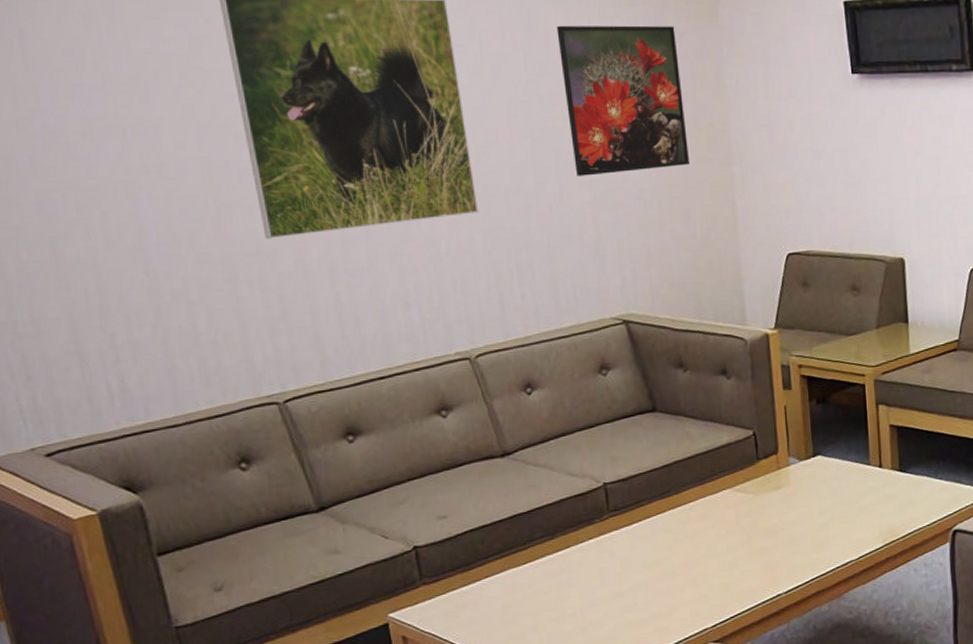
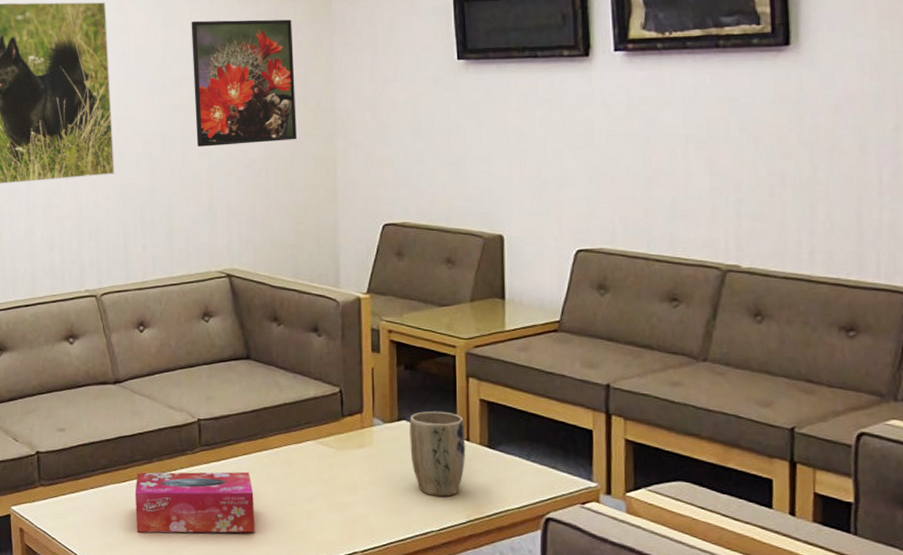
tissue box: none [538,531,676,616] -> present [134,471,255,533]
plant pot: none [824,441,879,527] -> present [409,411,466,497]

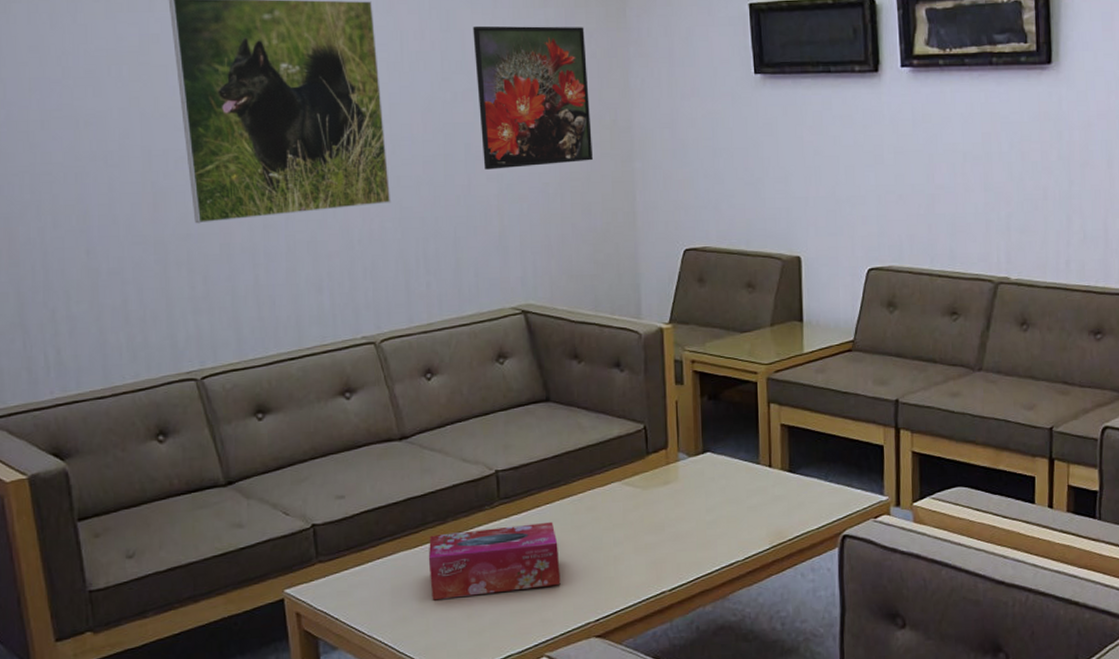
plant pot: present [409,411,466,497] -> none [714,439,769,527]

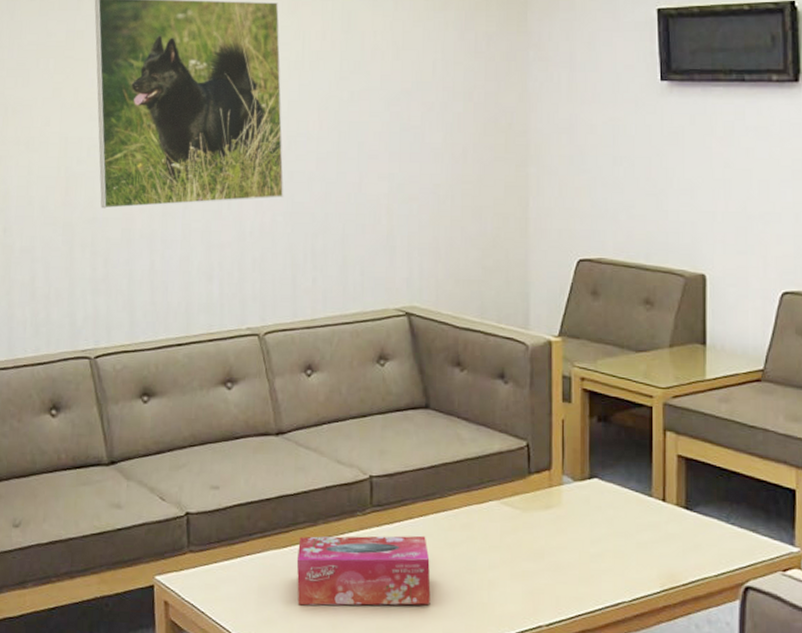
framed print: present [473,25,593,170] -> none [372,27,486,169]

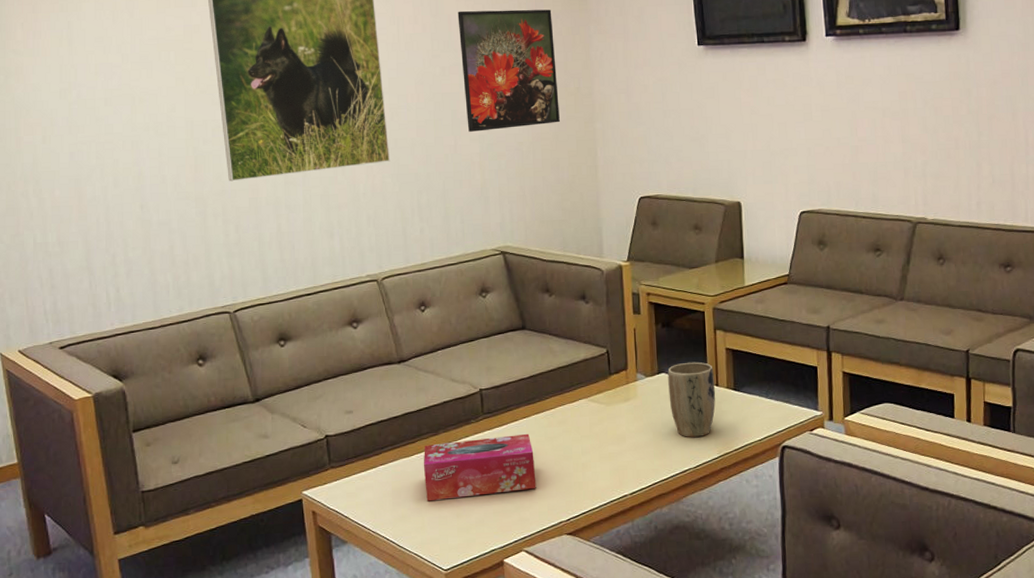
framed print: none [372,27,486,169] -> present [457,9,560,132]
plant pot: none [602,468,662,564] -> present [667,362,716,438]

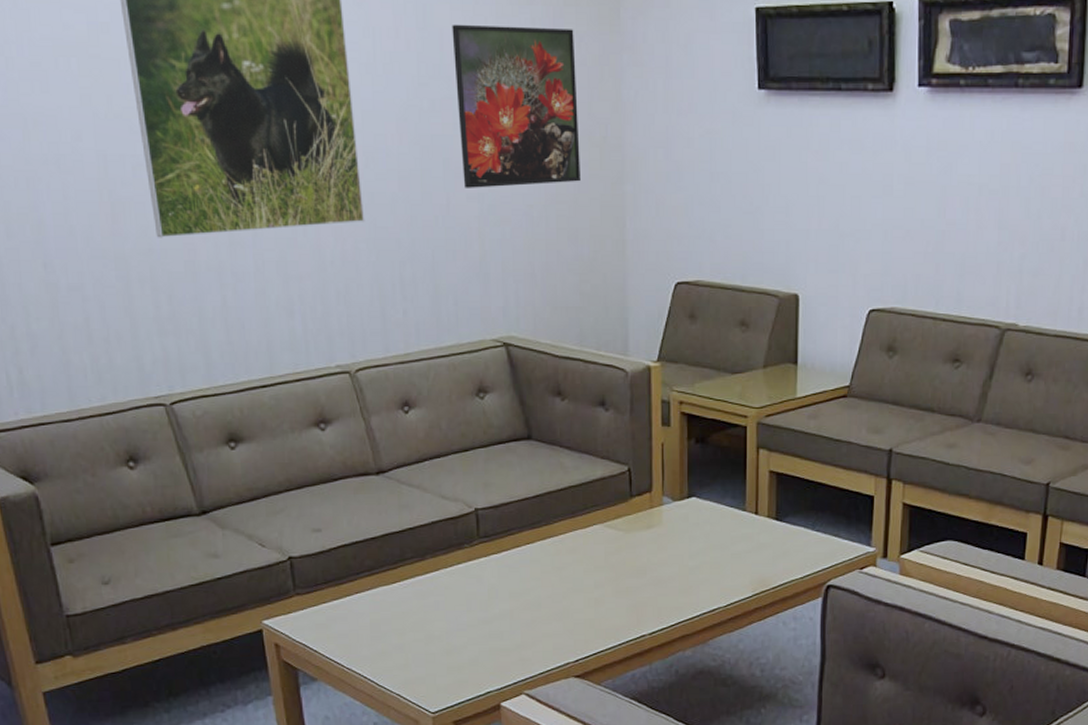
tissue box: present [423,433,536,502] -> none [406,562,540,636]
plant pot: present [667,362,716,438] -> none [699,485,754,573]

